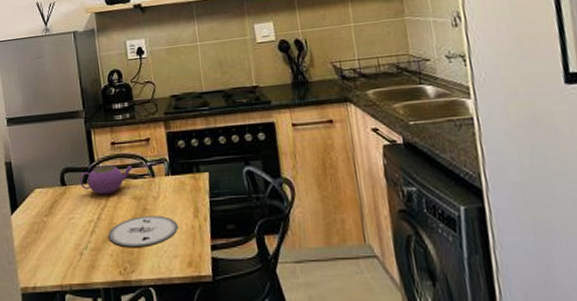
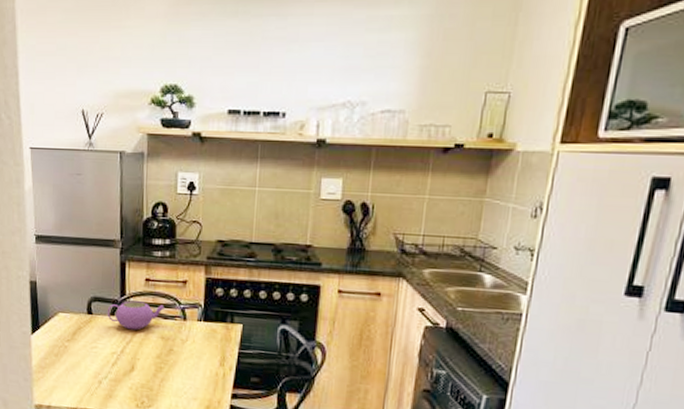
plate: present [108,215,179,247] -> none [129,356,203,385]

